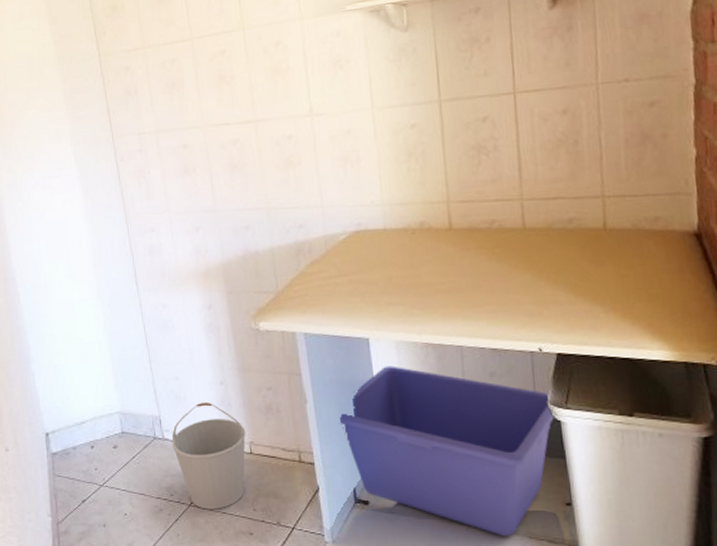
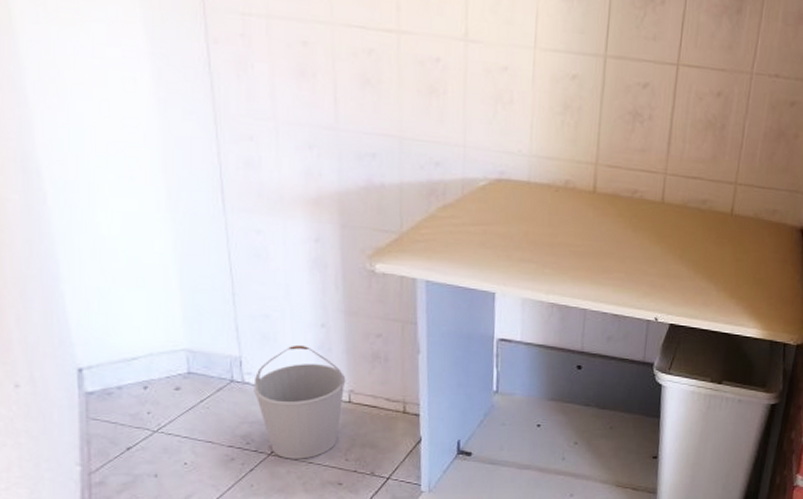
storage bin: present [339,365,556,537] -> none [452,322,658,486]

